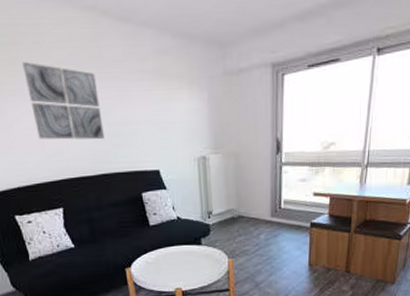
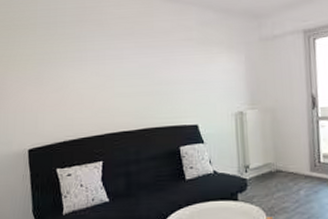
wall art: present [22,61,105,140] -> none [85,34,149,98]

